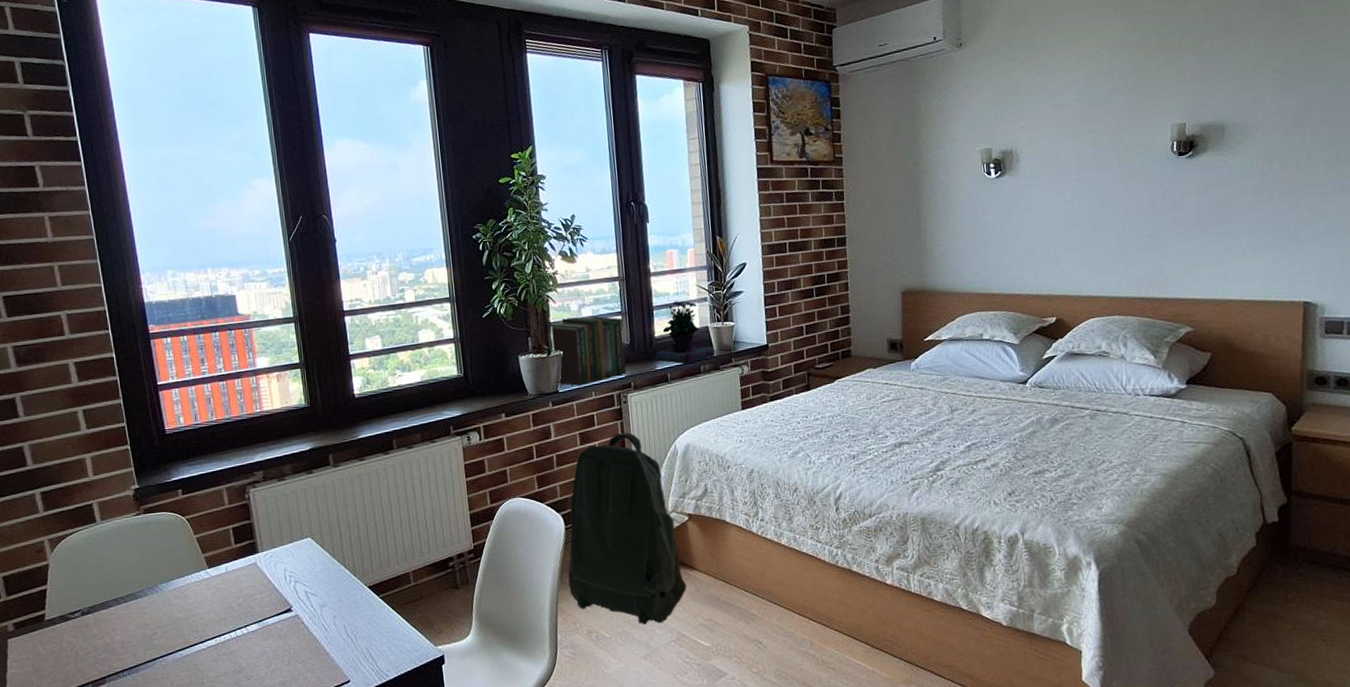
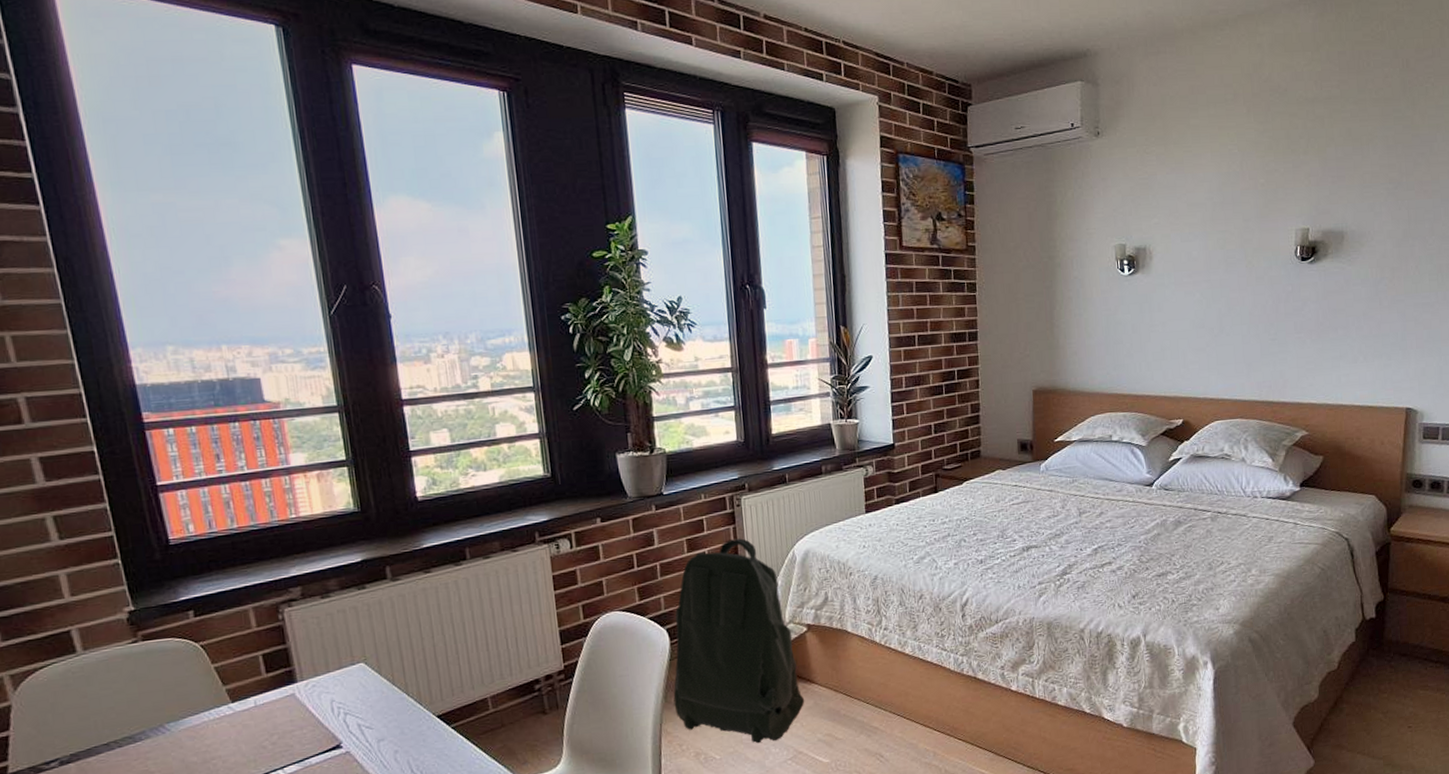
books: present [550,316,627,387] -> none [653,410,740,488]
potted flower: present [655,301,715,364] -> none [772,395,837,464]

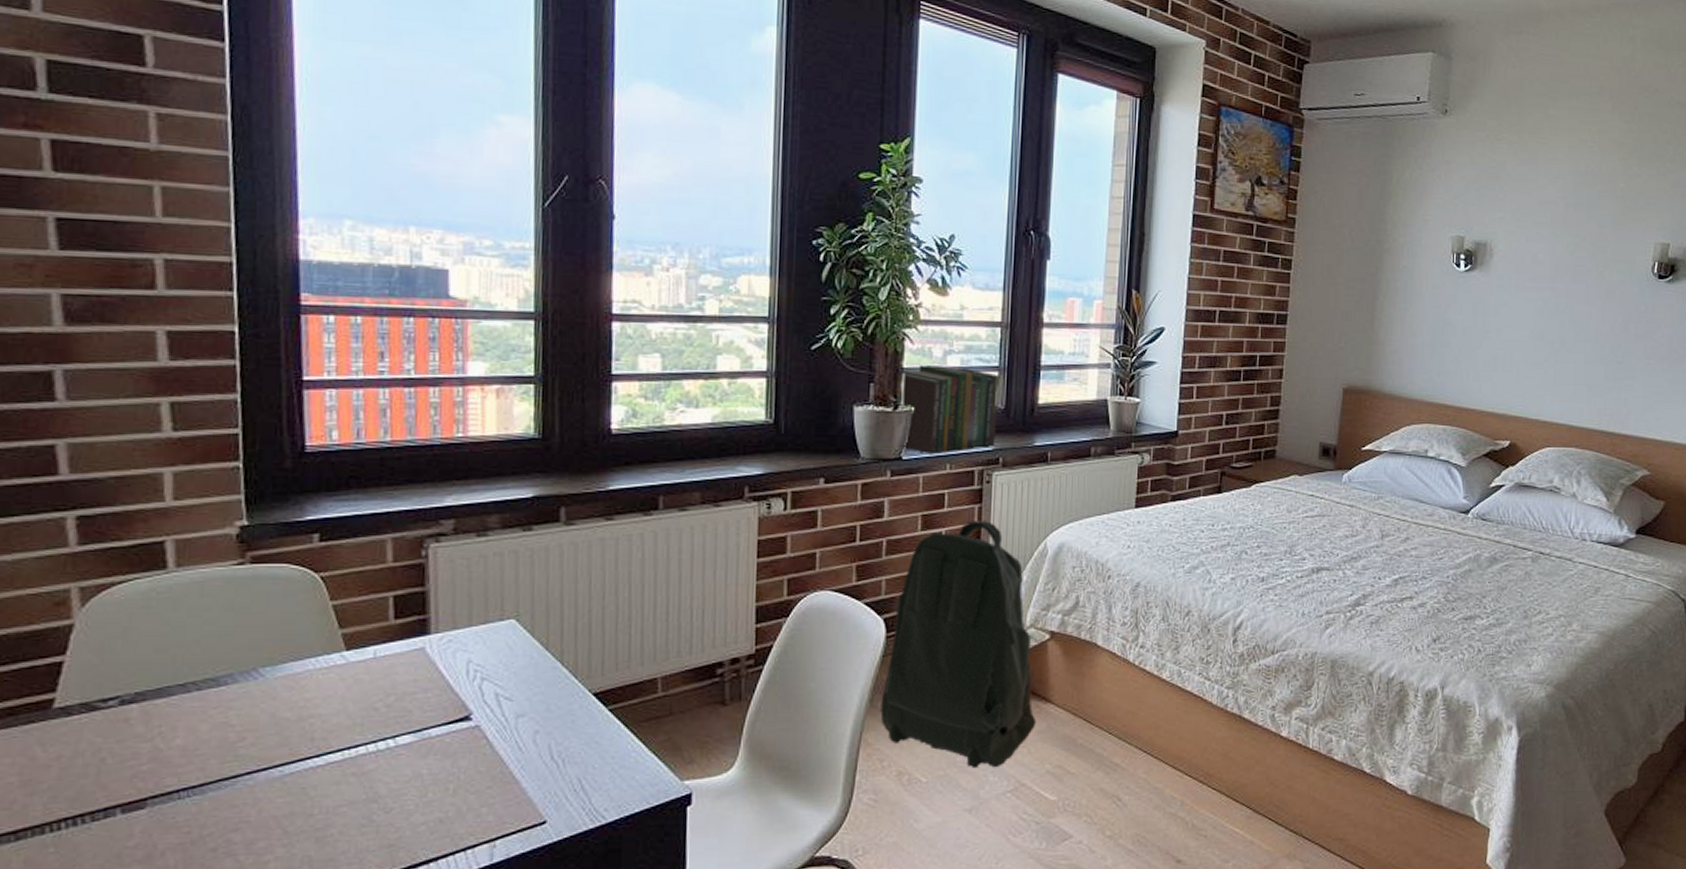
books: none [653,410,740,488] -> present [900,364,999,455]

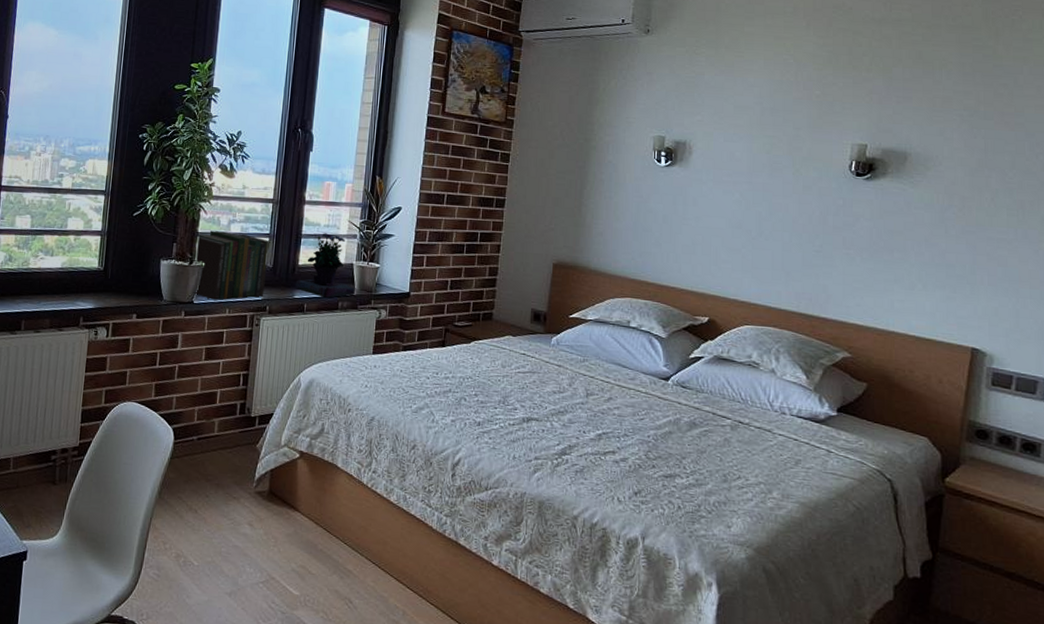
backpack: present [880,521,1037,769] -> none [166,355,286,561]
potted flower: none [1035,363,1111,443] -> present [295,233,355,298]

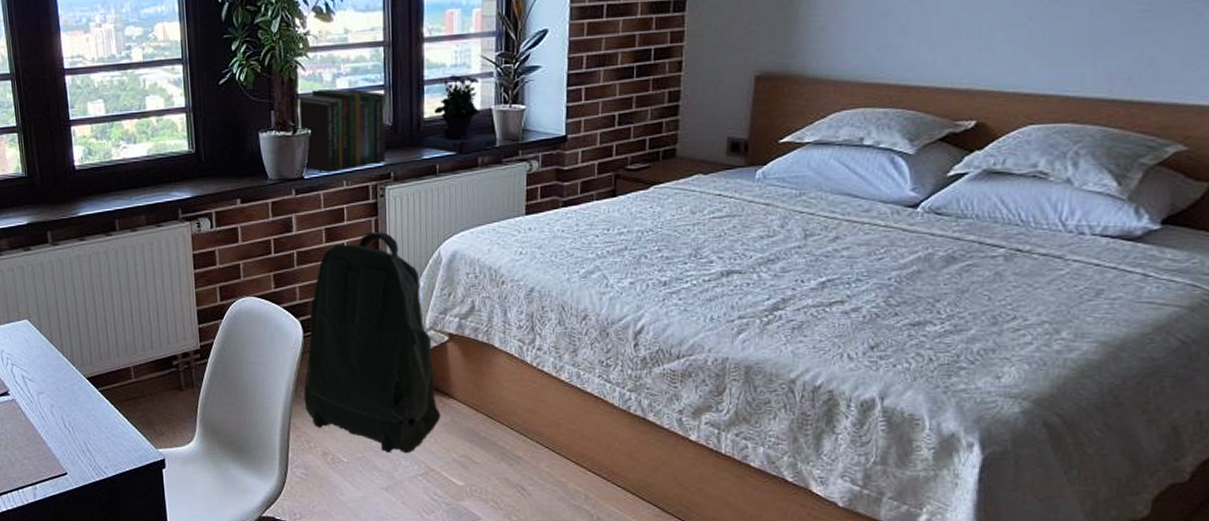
backpack: none [166,355,286,561] -> present [303,232,441,454]

